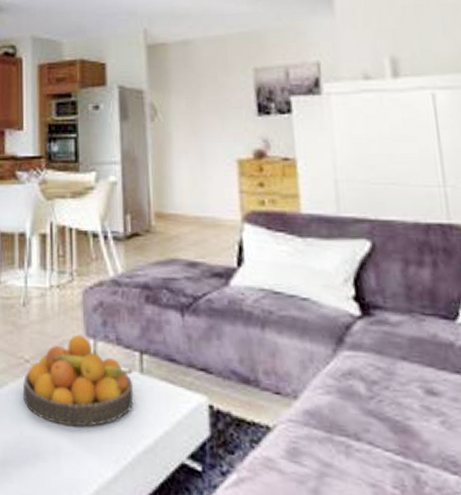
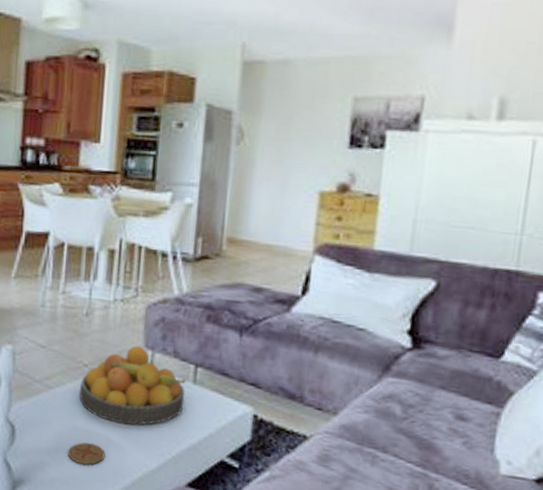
coaster: none [16,452,56,479] -> present [68,442,105,465]

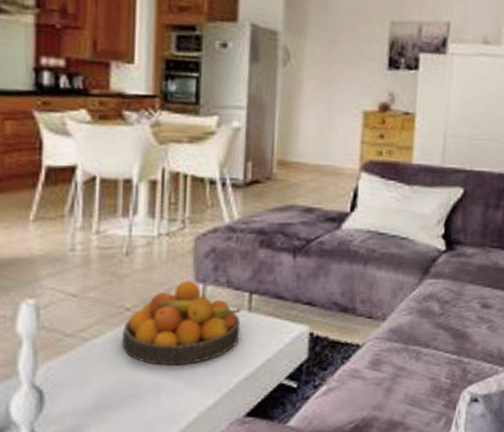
coaster: present [68,442,105,465] -> none [111,393,156,417]

